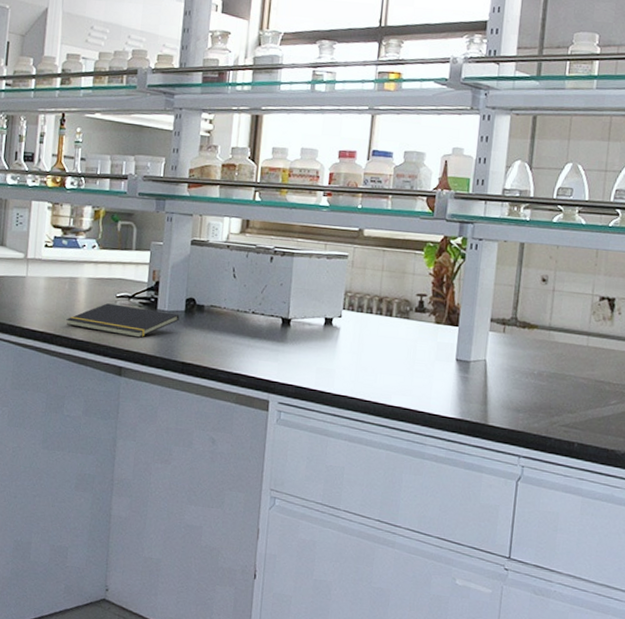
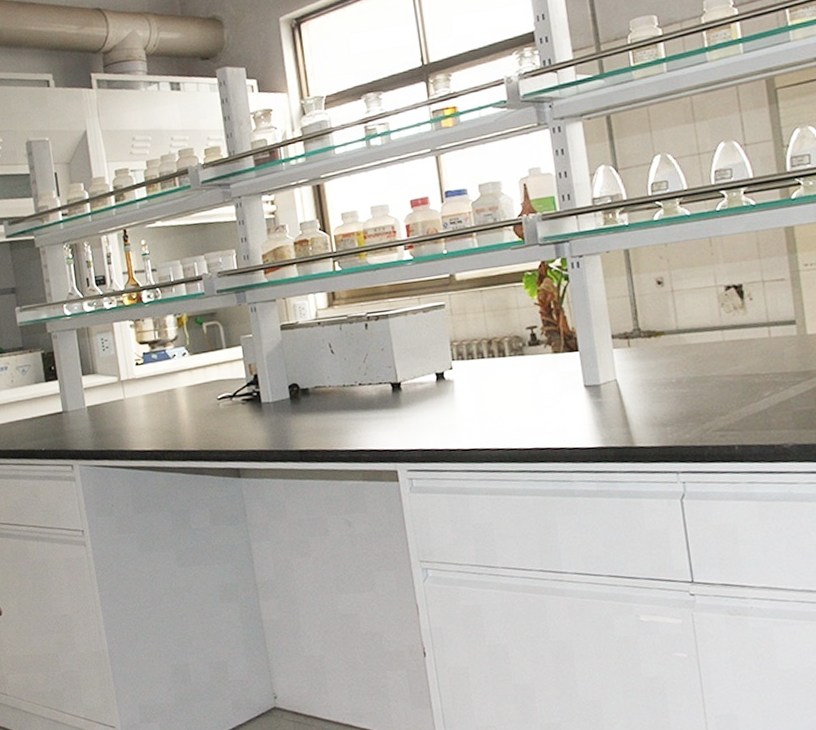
notepad: present [66,303,180,338] -> none [173,403,286,439]

